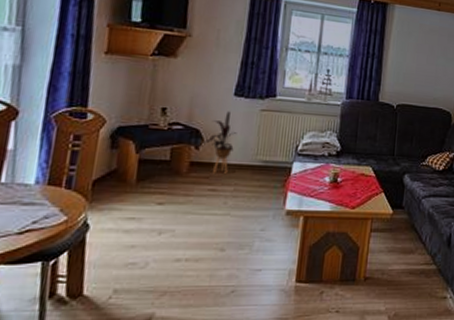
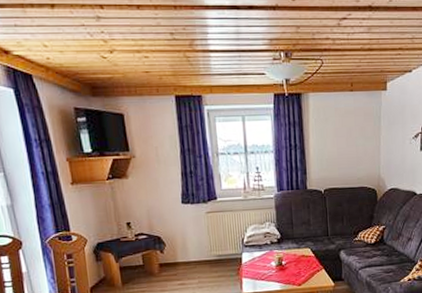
house plant: present [200,111,237,175] -> none [164,217,191,272]

